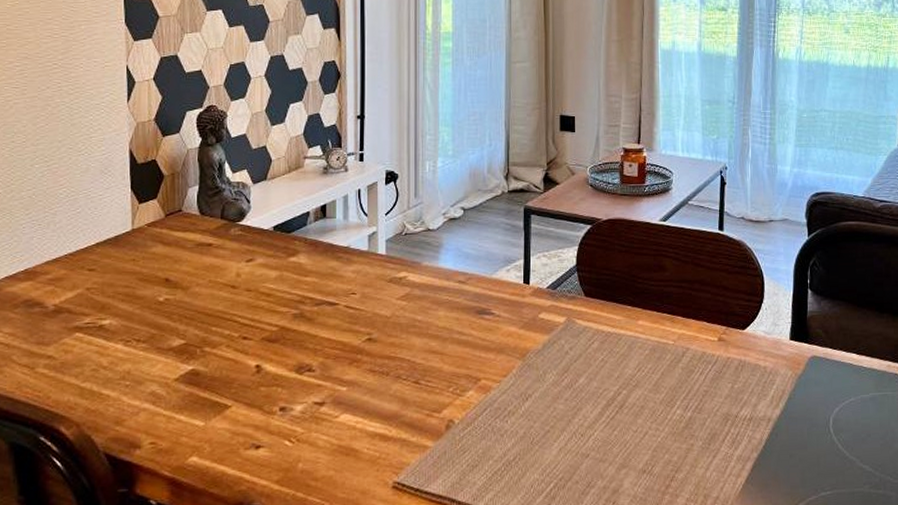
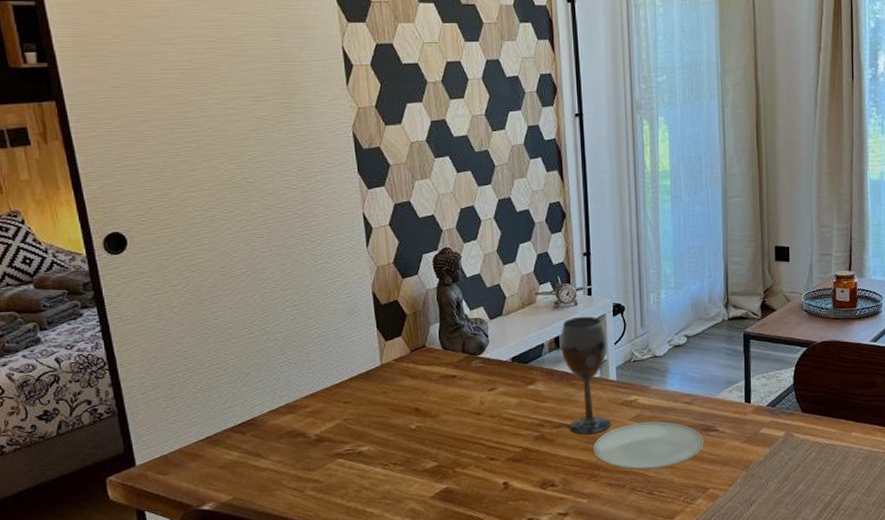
wine glass: none [327,183,378,314] -> present [560,316,611,435]
plate: none [357,302,478,356] -> present [593,422,704,471]

